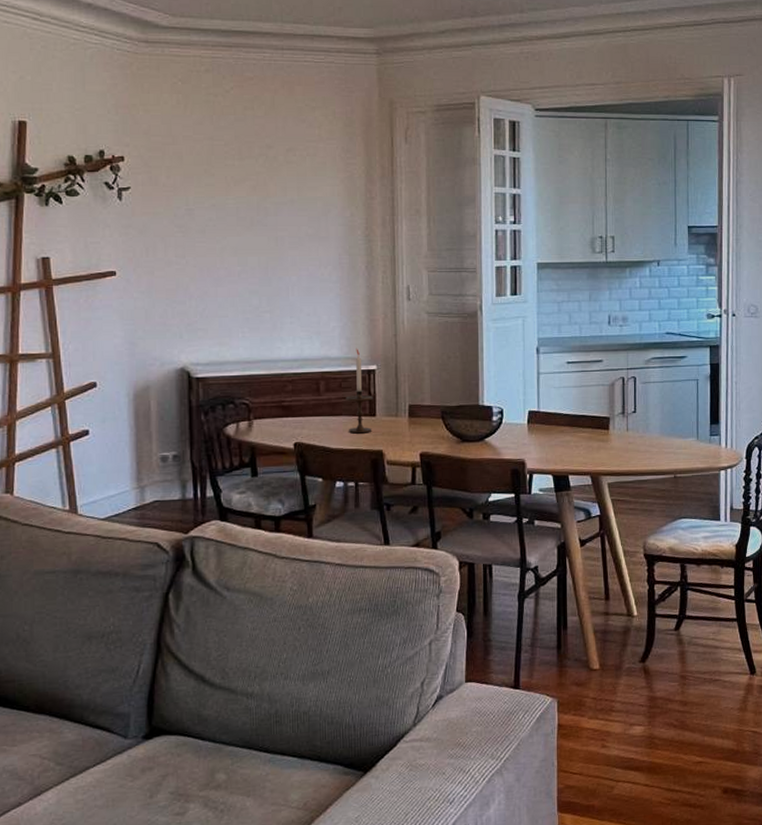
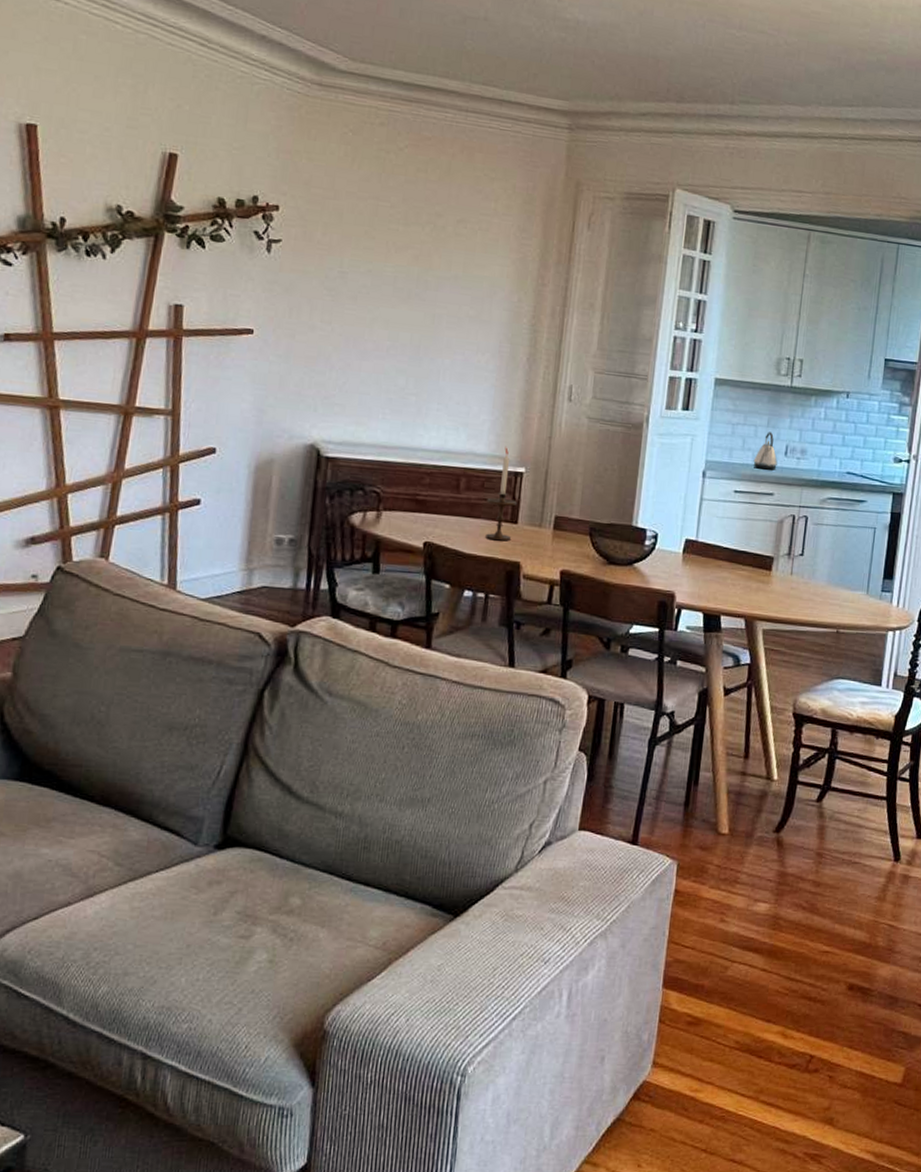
kettle: none [580,305,604,341] -> present [753,431,778,472]

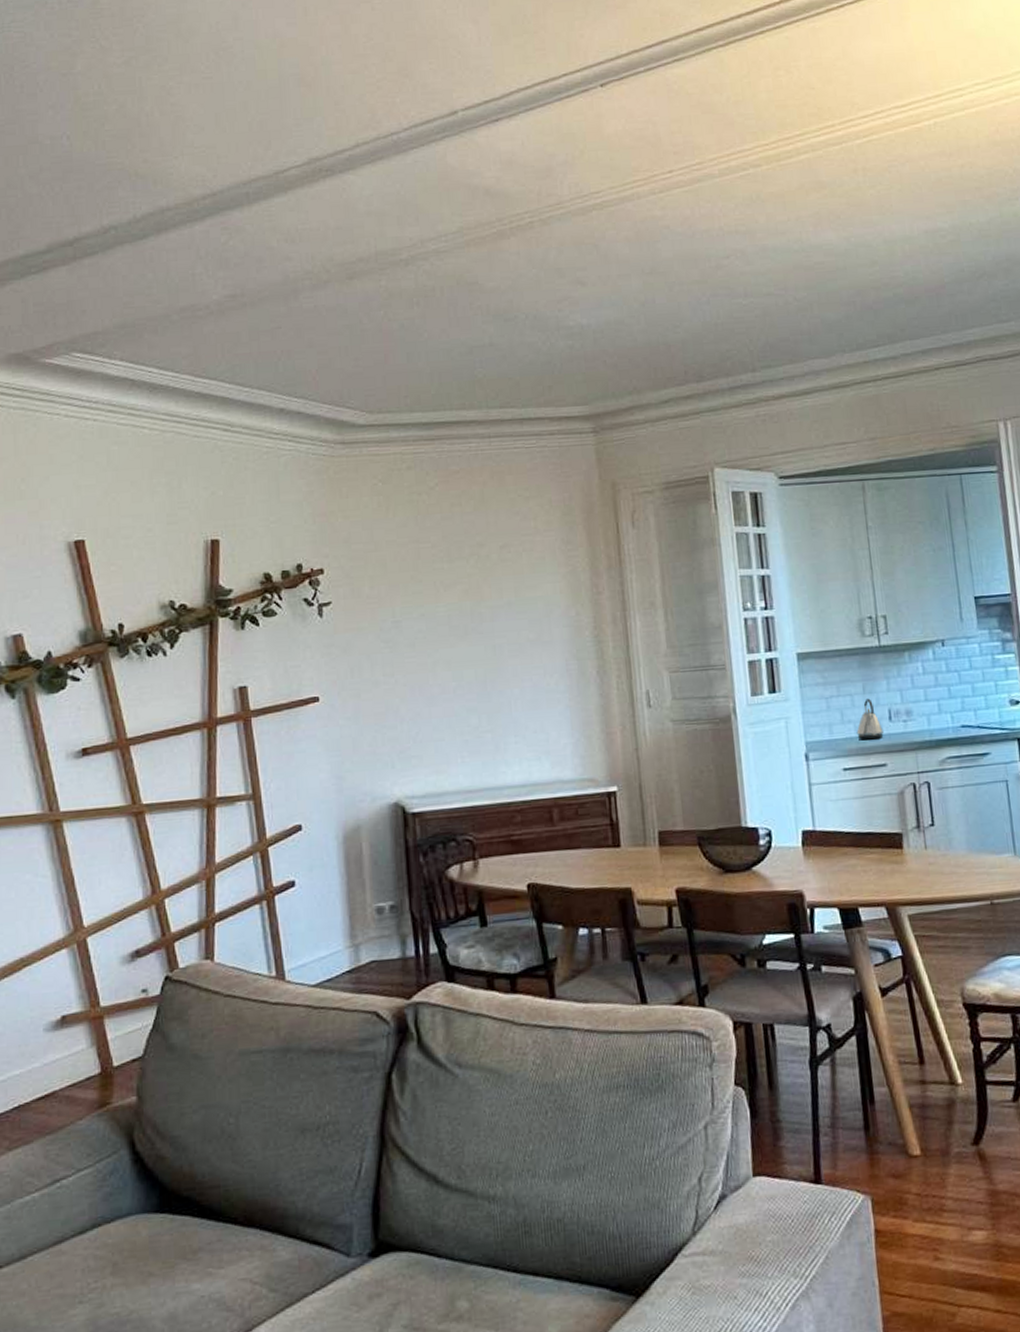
candlestick: present [486,447,517,542] -> none [584,768,616,870]

